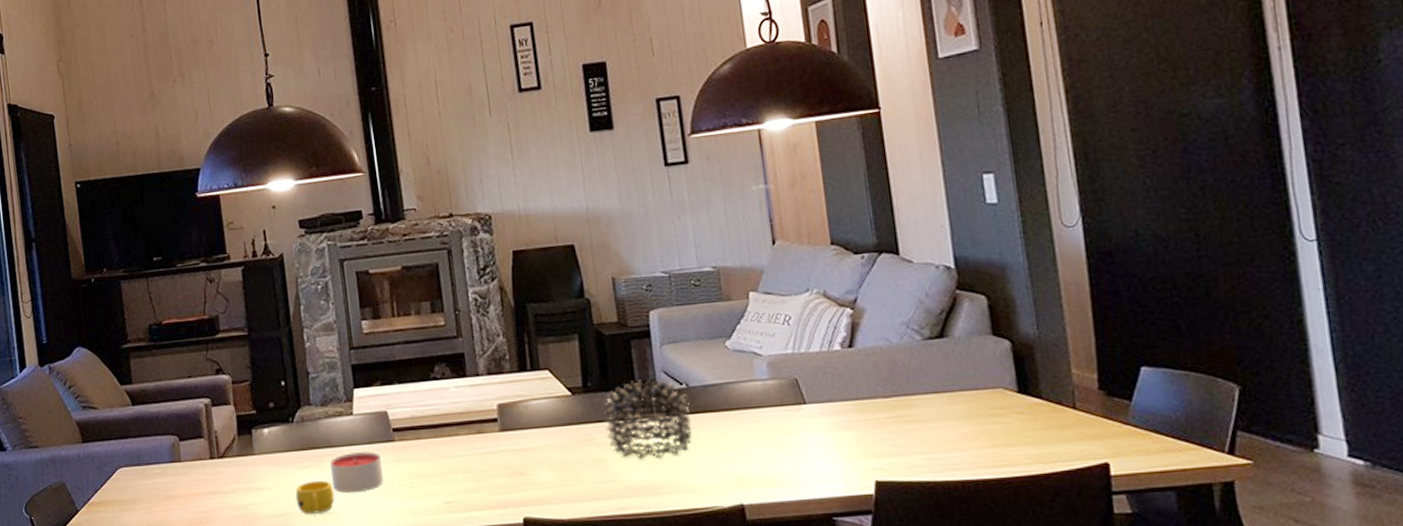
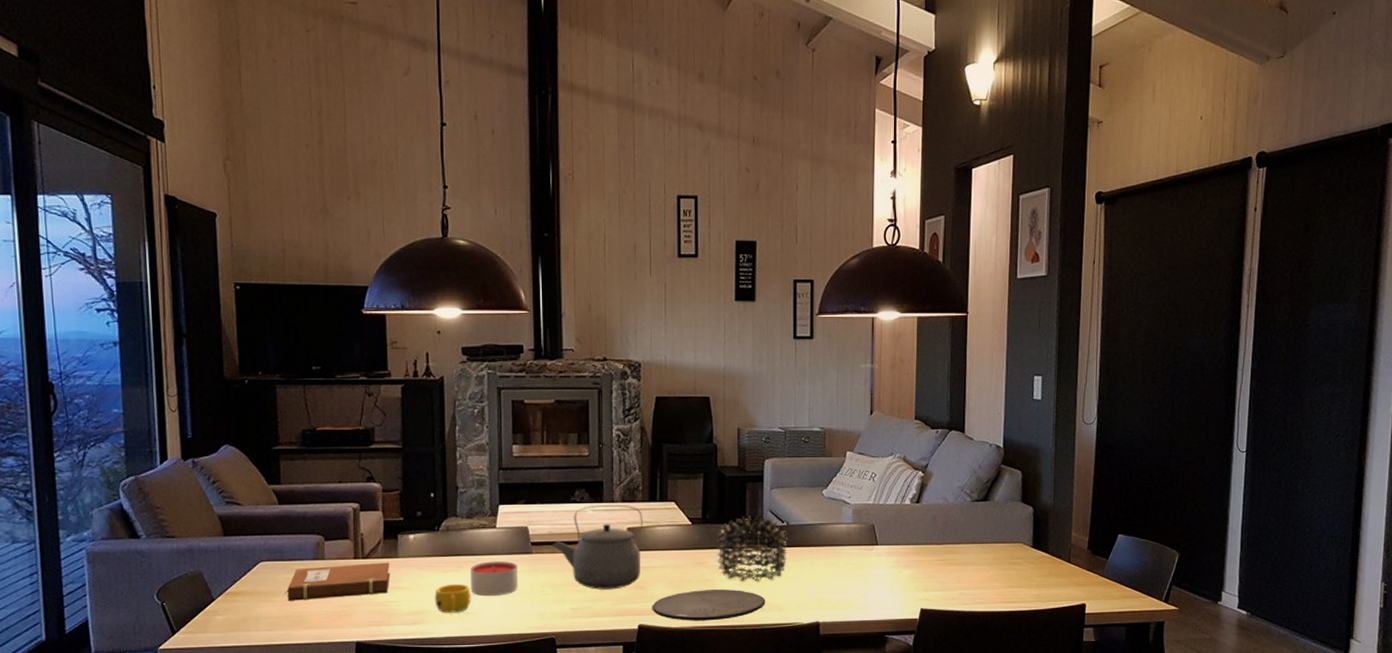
notebook: none [144,460,248,509] -> present [284,562,390,601]
tea kettle: none [416,378,519,479] -> present [552,504,643,590]
plate: none [536,470,674,511] -> present [652,590,766,621]

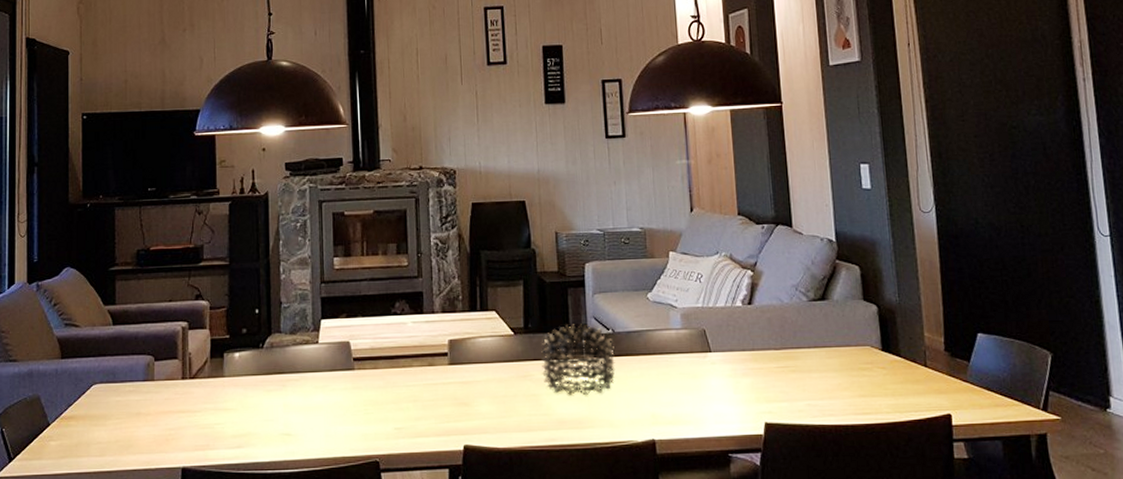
notebook: present [284,562,390,601] -> none [115,382,216,425]
cup: present [434,583,471,613] -> none [259,403,295,435]
candle: present [471,561,518,595] -> none [294,378,341,416]
tea kettle: present [552,504,643,590] -> none [374,315,464,407]
plate: present [652,590,766,621] -> none [477,405,596,441]

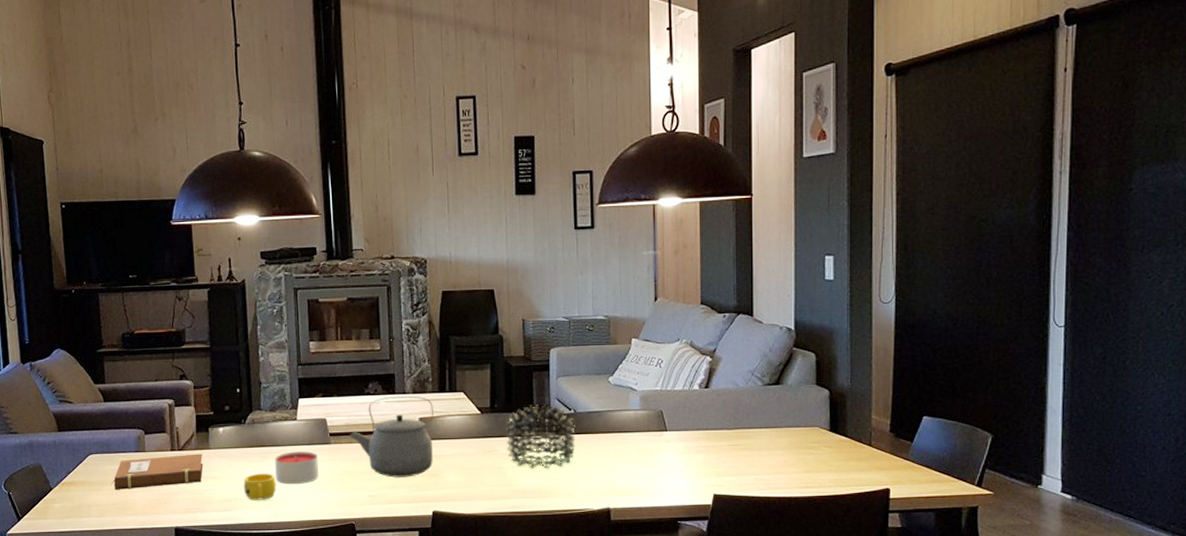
notebook: none [115,382,216,425] -> present [111,453,203,490]
cup: none [259,403,295,435] -> present [243,473,277,500]
candle: none [294,378,341,416] -> present [275,451,319,484]
tea kettle: none [374,315,464,407] -> present [349,396,434,478]

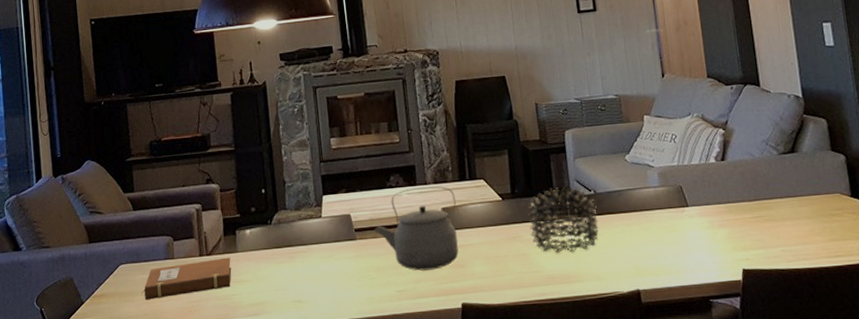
cup: present [243,473,277,500] -> none [271,273,305,303]
candle: present [275,451,319,484] -> none [302,249,346,284]

